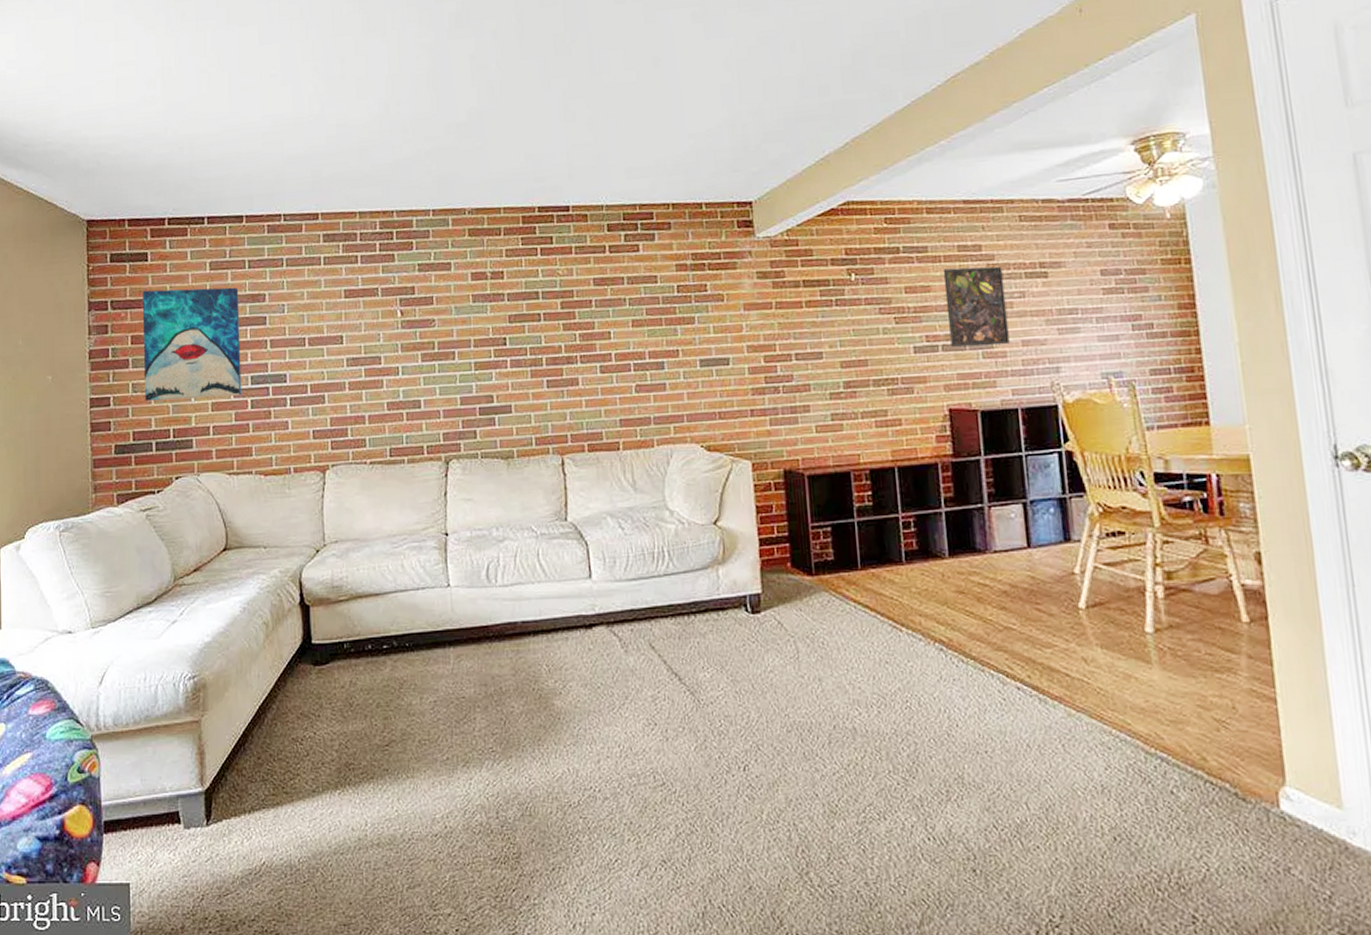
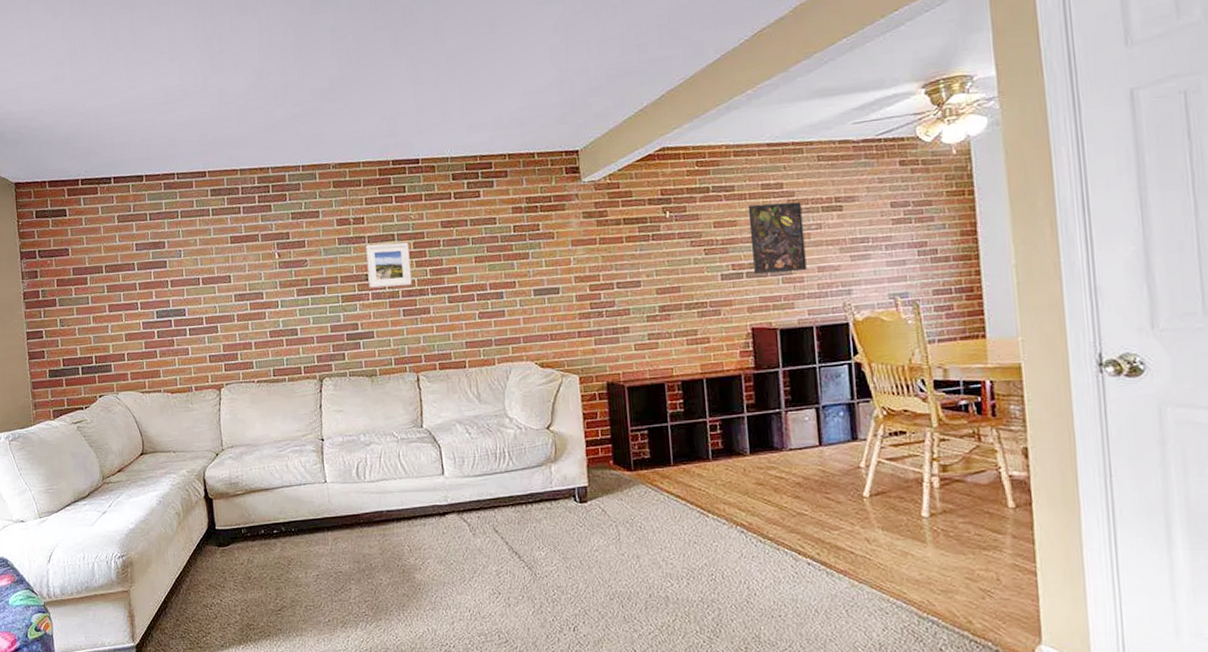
wall art: present [142,287,242,401] -> none [63,236,150,333]
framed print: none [505,301,558,354] -> present [366,242,412,288]

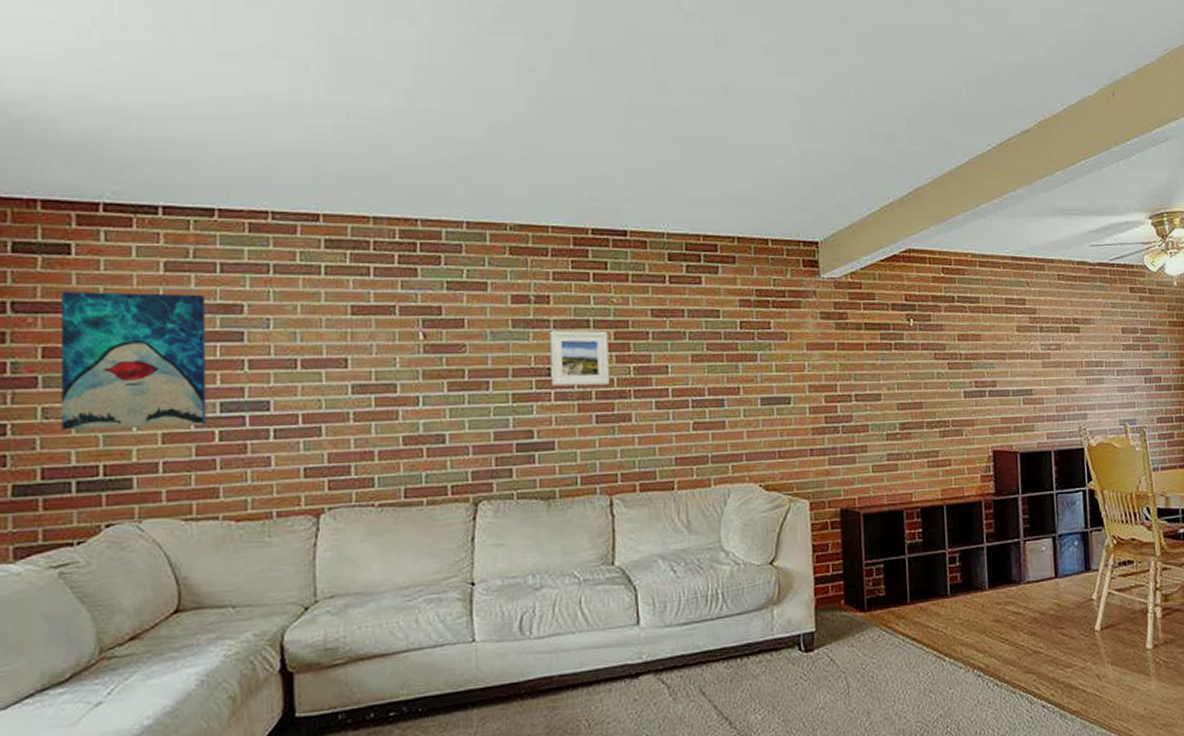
wall art: none [63,236,150,333] -> present [60,291,207,430]
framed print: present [748,201,807,274] -> none [992,319,1046,393]

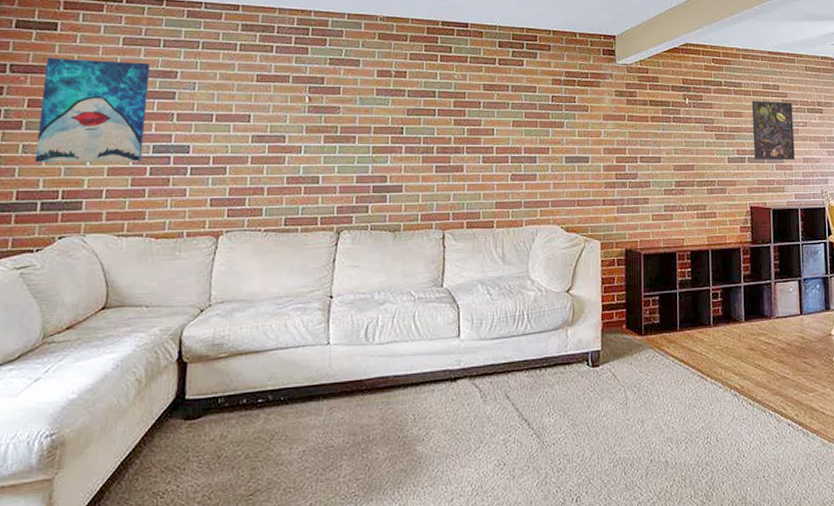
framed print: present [550,330,610,386] -> none [403,98,449,143]
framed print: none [992,319,1046,393] -> present [751,101,795,161]

